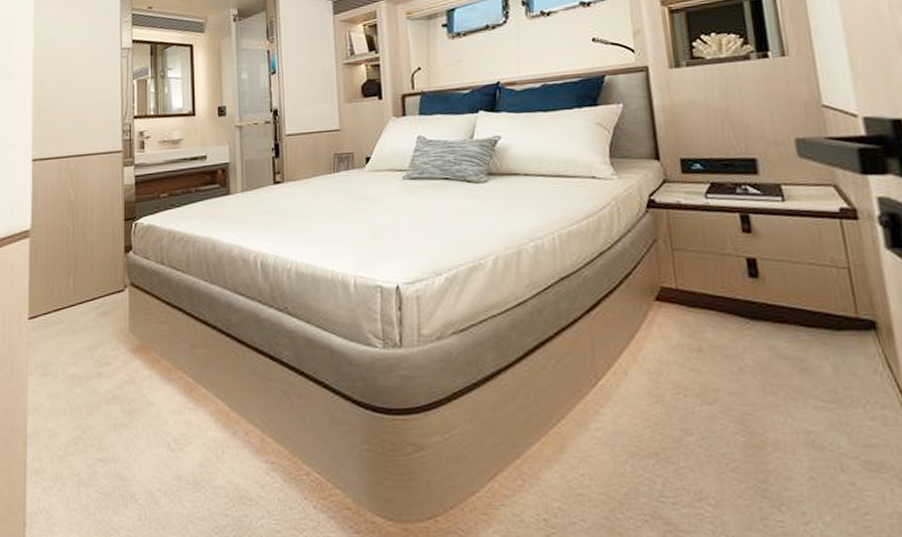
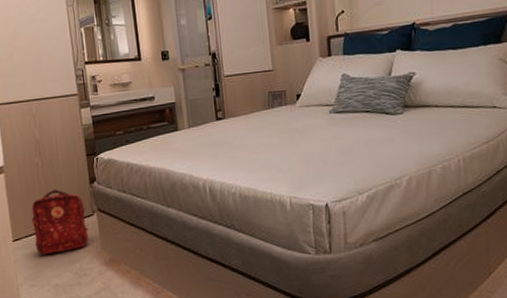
backpack: none [53,257,117,336] -> present [31,189,89,255]

